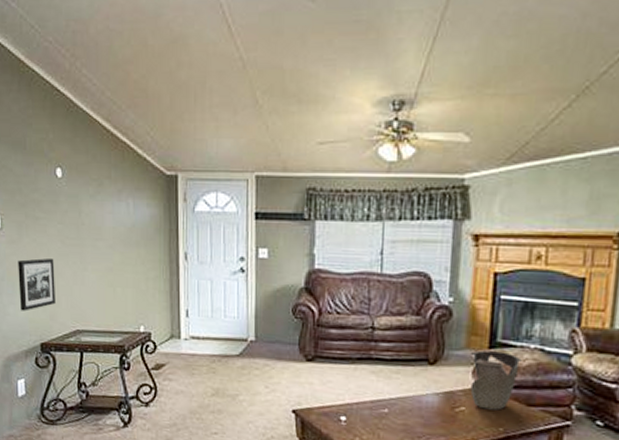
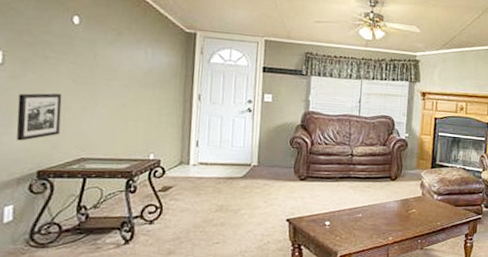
decorative bowl: present [470,350,522,411] -> none [419,170,452,211]

